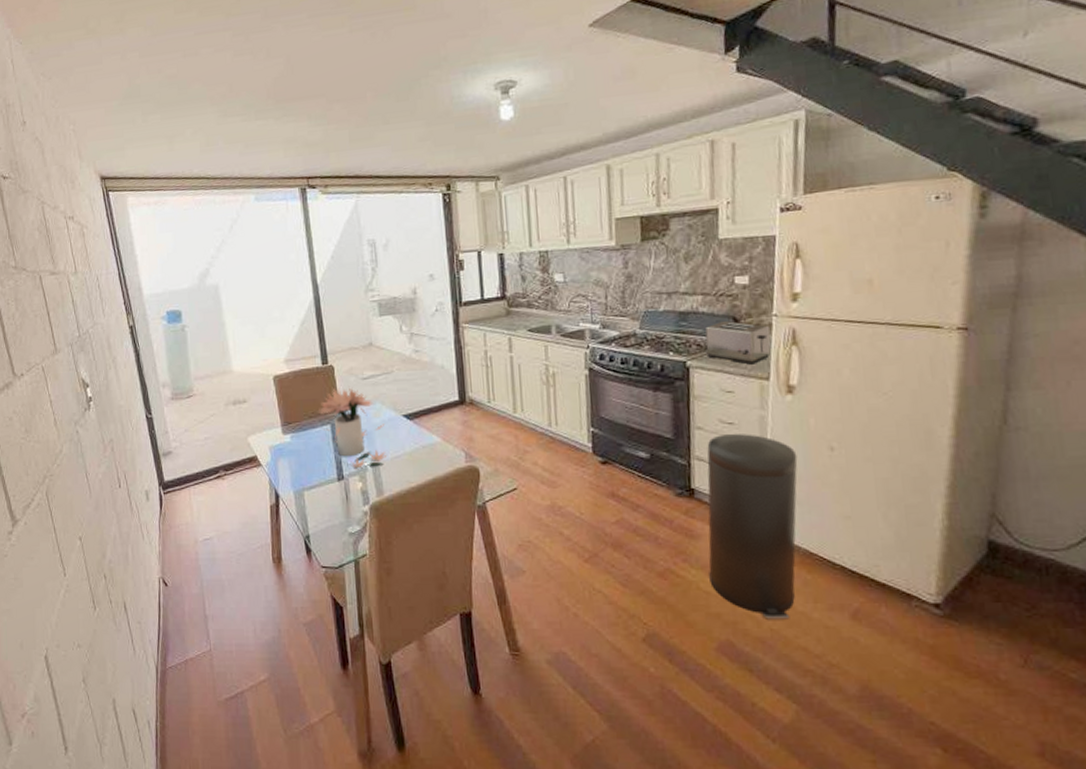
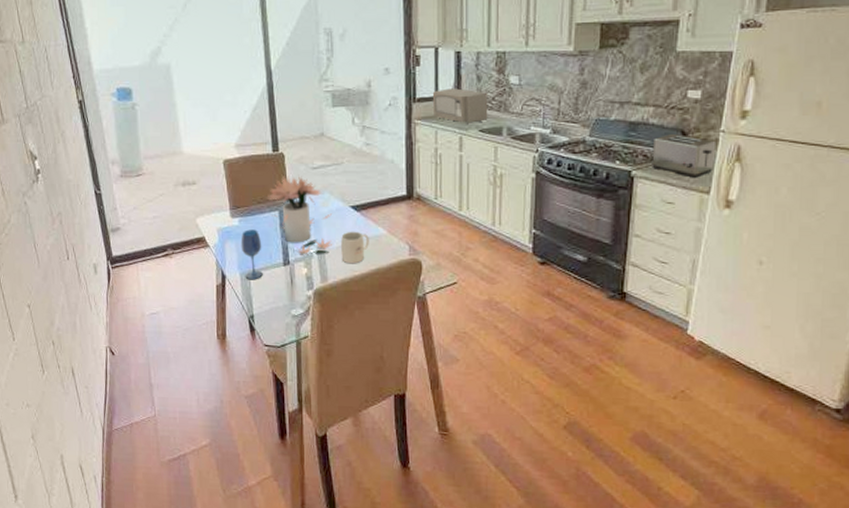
wineglass: none [293,445,317,498] -> present [240,229,263,280]
mug: none [395,440,424,475] -> present [341,231,369,264]
microwave: none [478,289,536,325] -> present [432,88,488,125]
pedal bin: present [707,434,798,619] -> none [632,243,727,416]

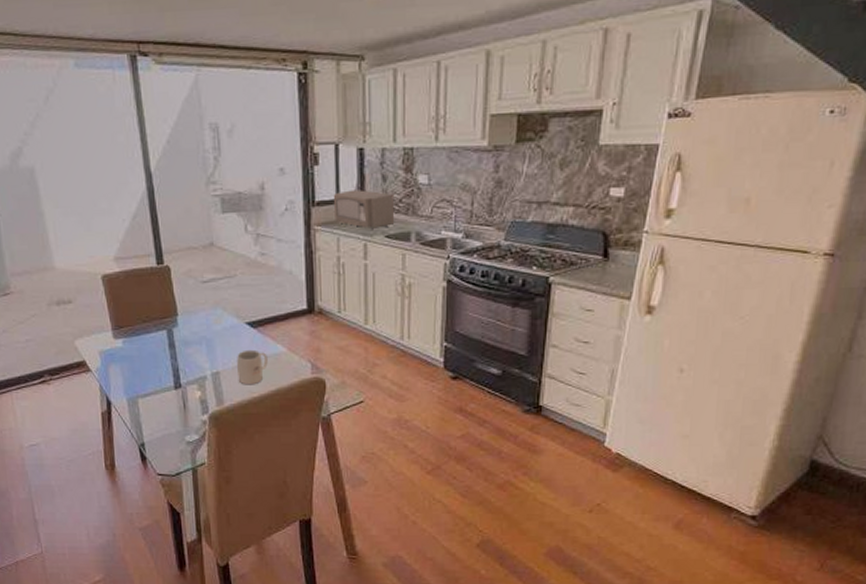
wineglass: present [240,229,263,280] -> none [126,351,152,406]
bouquet: present [266,174,332,254] -> none [152,289,227,376]
toaster: present [652,133,716,178] -> none [570,235,639,283]

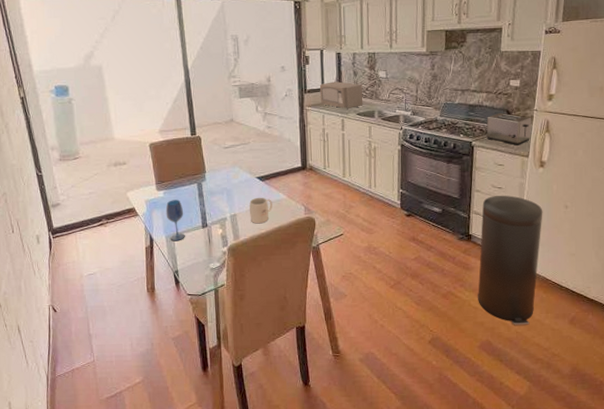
wineglass: none [126,351,152,406] -> present [165,200,185,242]
pedal bin: none [547,353,647,528] -> present [478,195,543,325]
toaster: none [570,235,639,283] -> present [486,112,532,146]

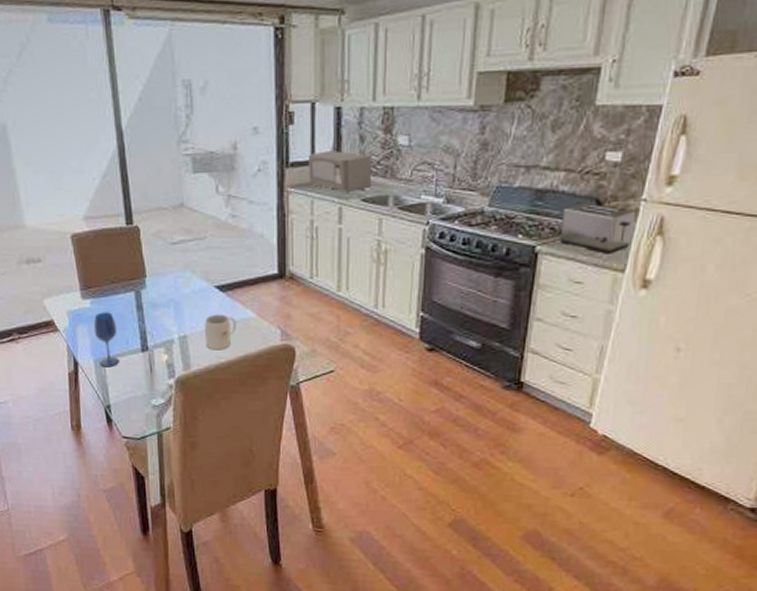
pedal bin: present [478,195,543,325] -> none [525,328,640,514]

